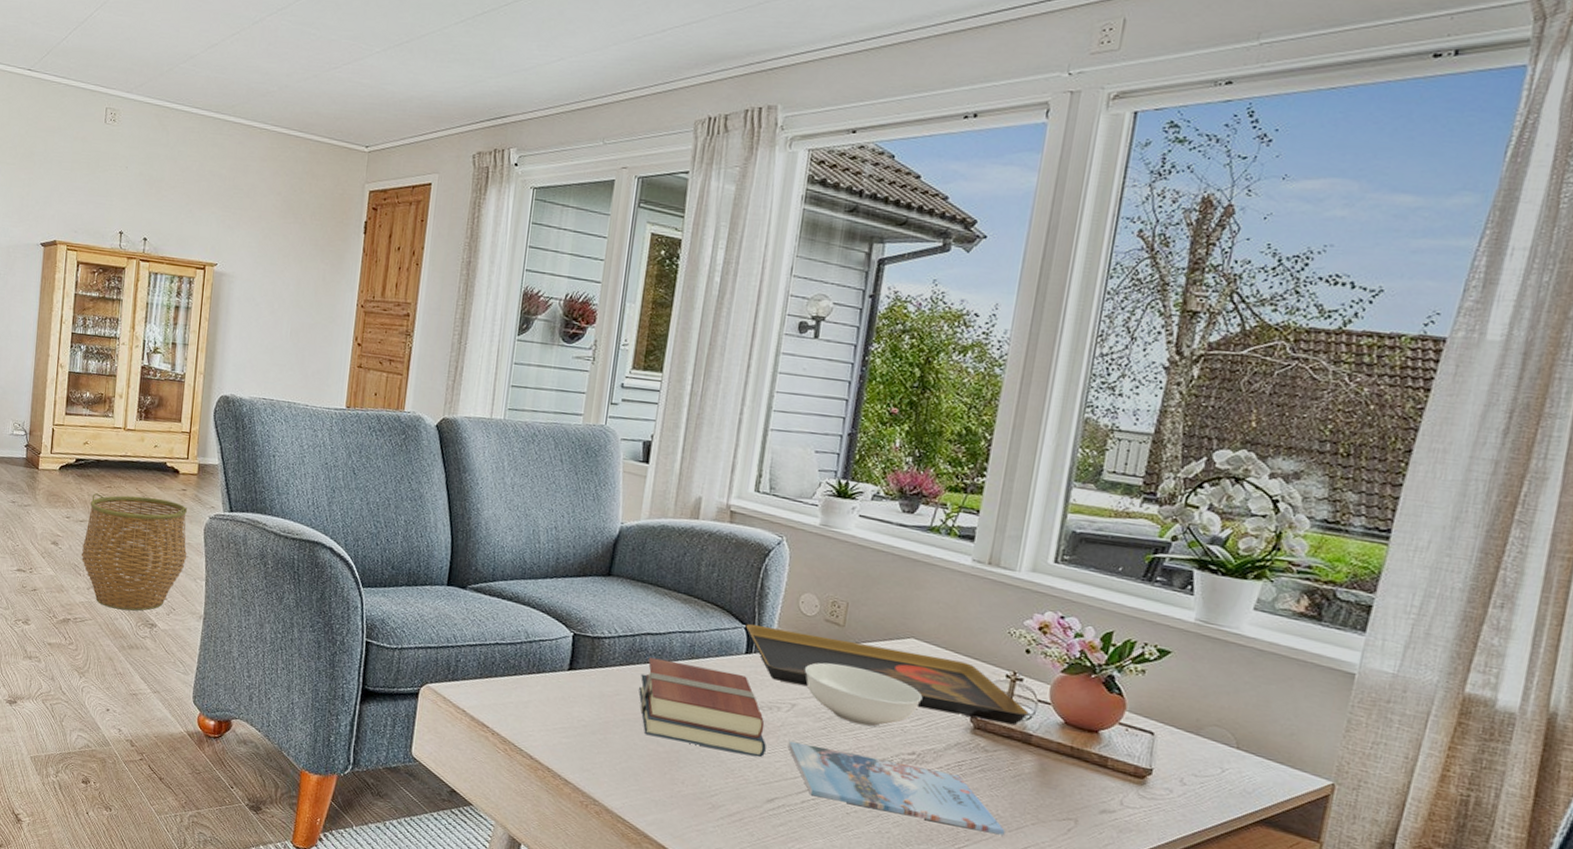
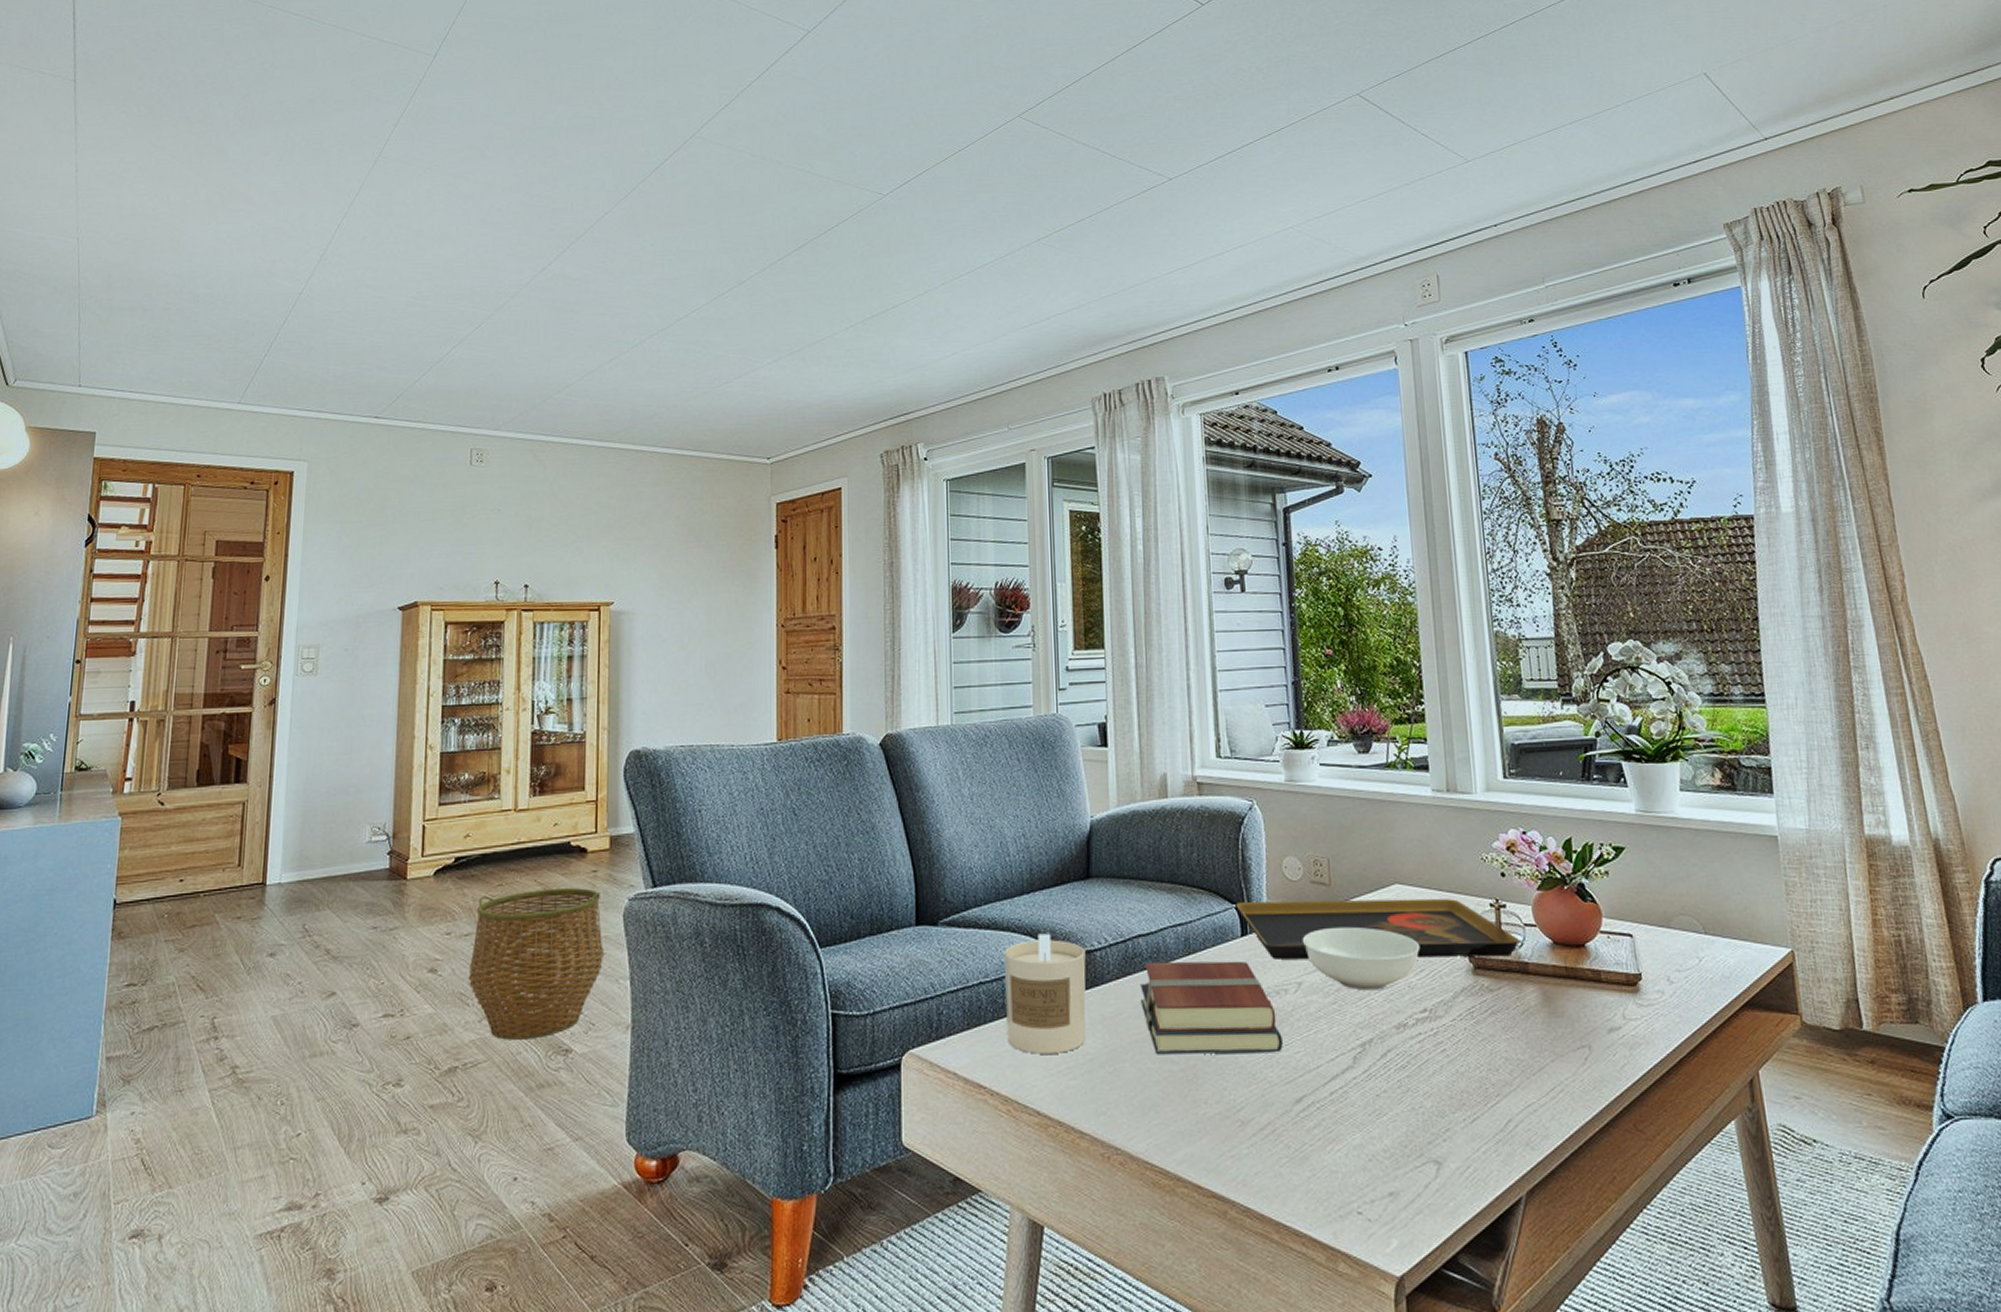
candle: none [513,613,596,715] -> present [1003,933,1086,1054]
magazine: present [788,741,1005,836] -> none [1303,1023,1530,1084]

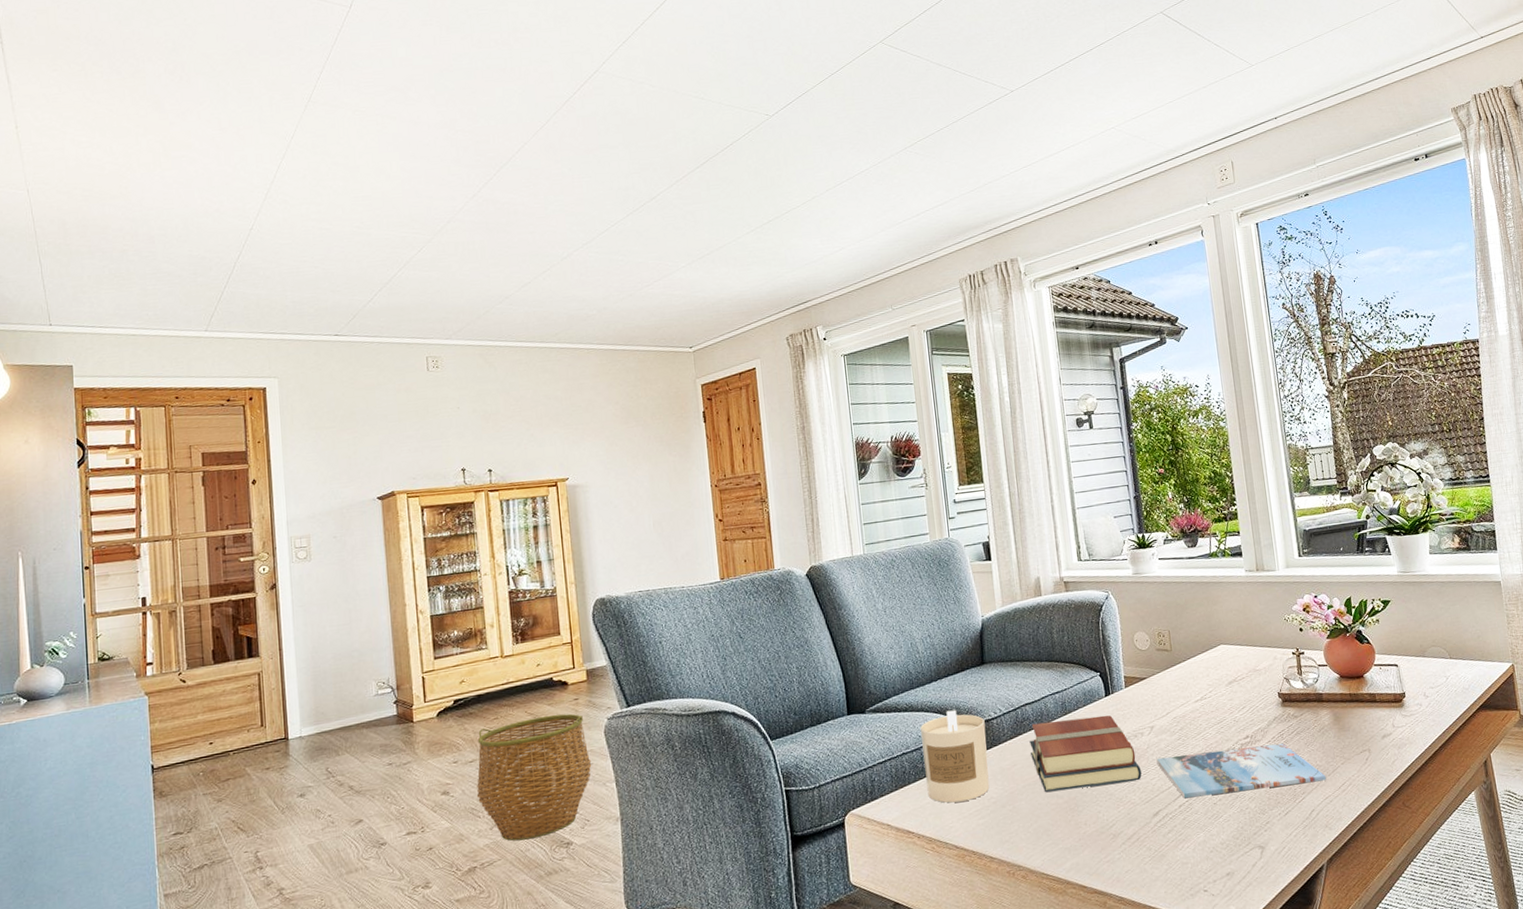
decorative tray: present [1235,898,1520,959] -> none [1099,652,1315,711]
bowl: present [1302,926,1420,991] -> none [1152,679,1242,728]
magazine: none [1303,1023,1530,1084] -> present [1156,743,1327,799]

